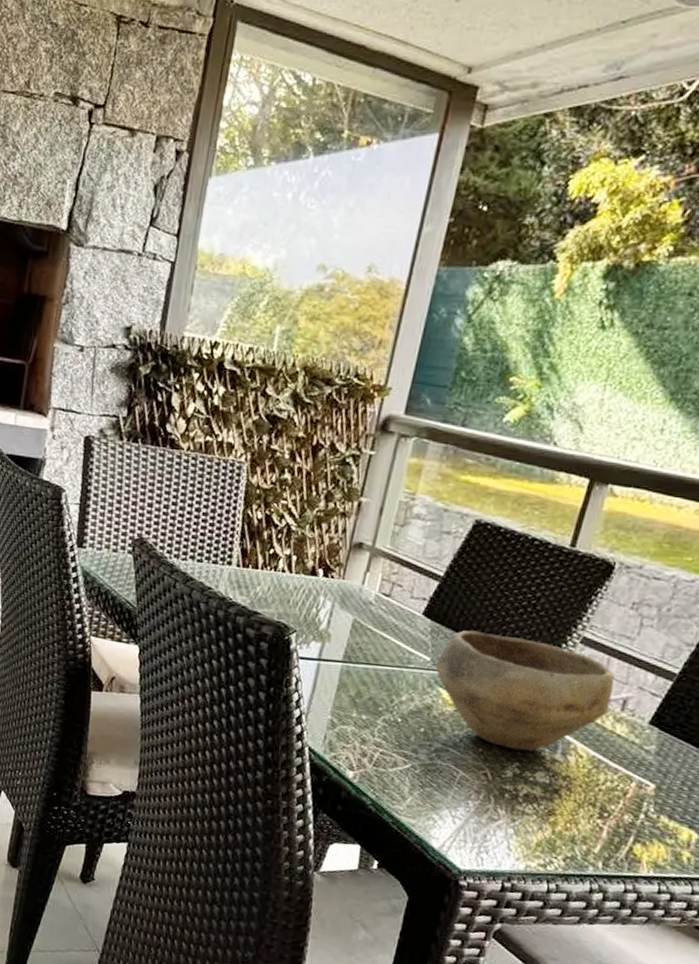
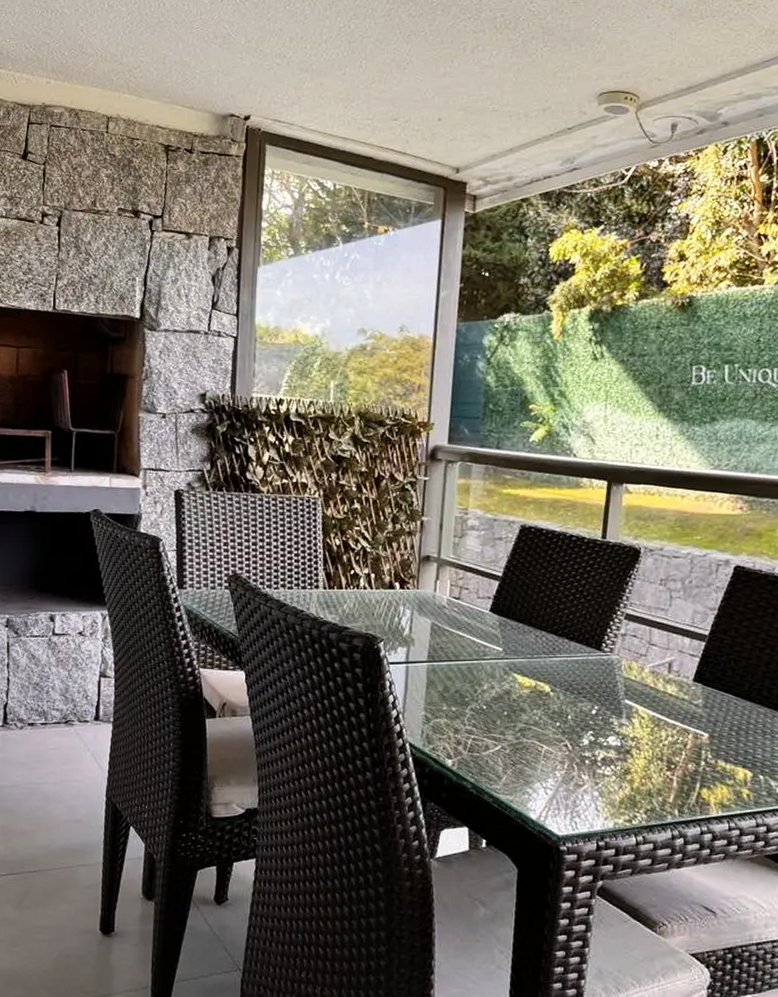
bowl: present [435,630,615,751] -> none [508,619,659,720]

